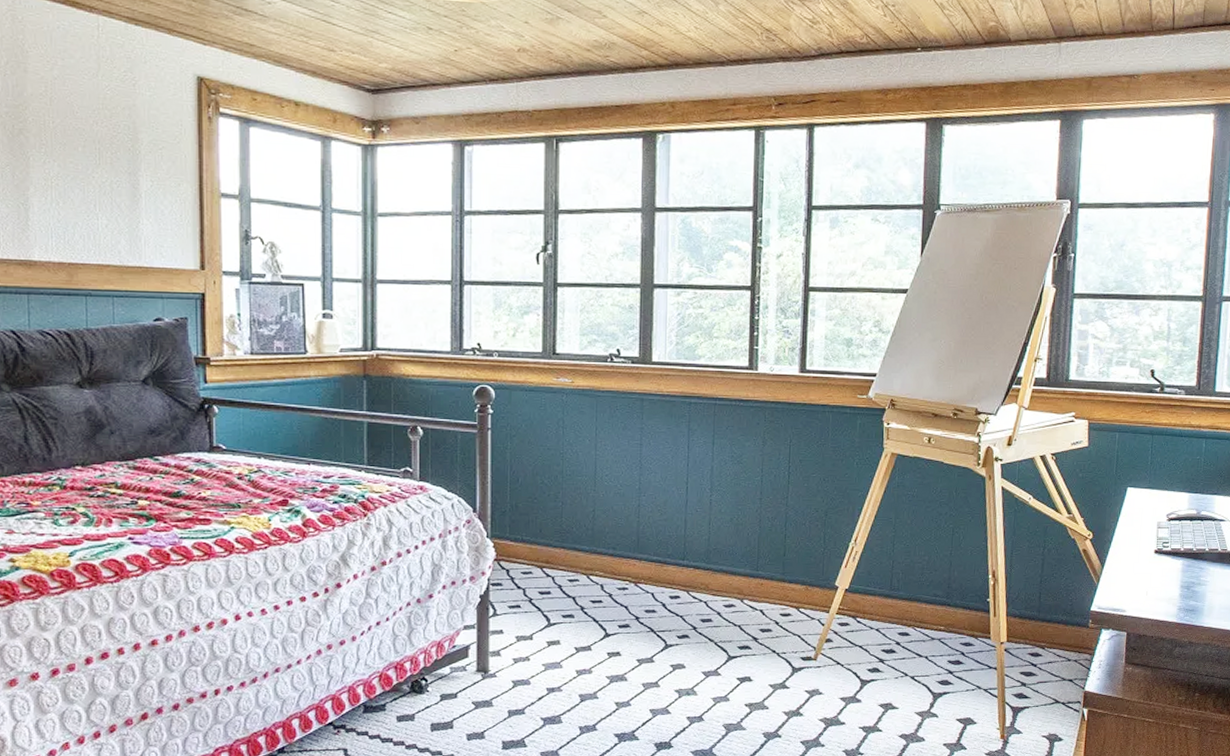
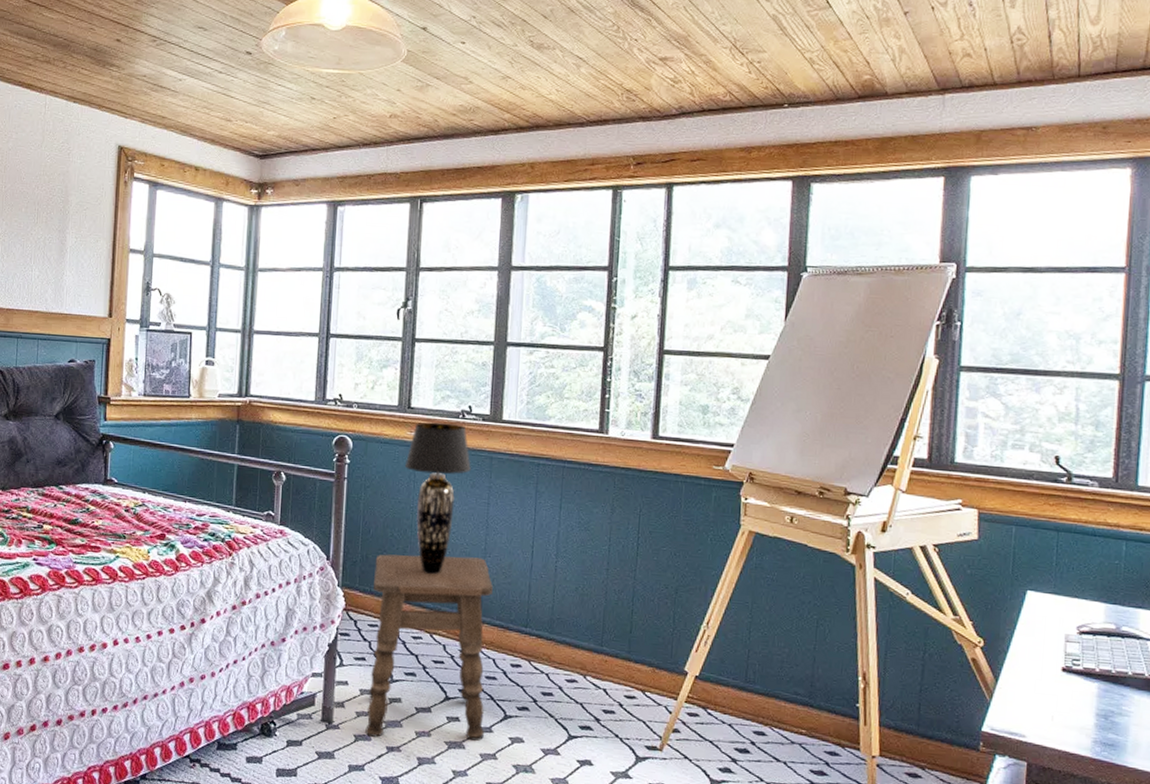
side table: none [524,498,649,681] -> present [365,554,493,741]
table lamp: none [552,366,622,518] -> present [404,421,471,575]

